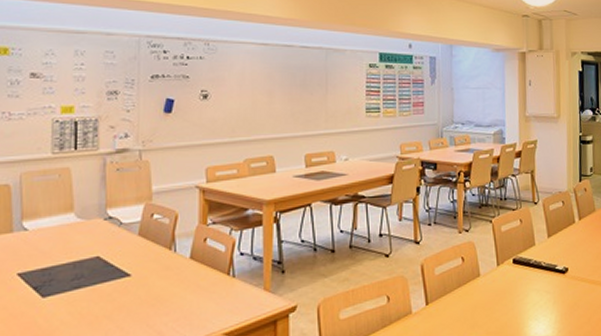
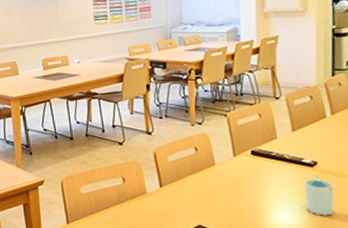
cup: none [558,280,582,325] -> present [305,174,334,216]

